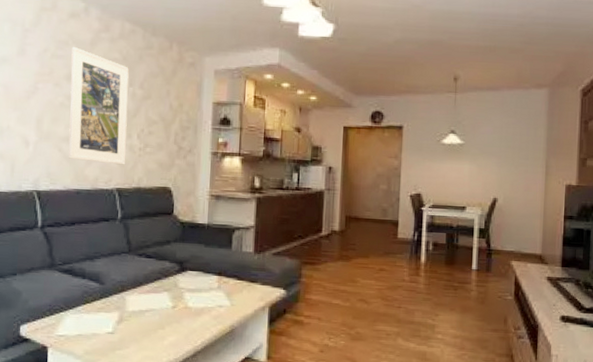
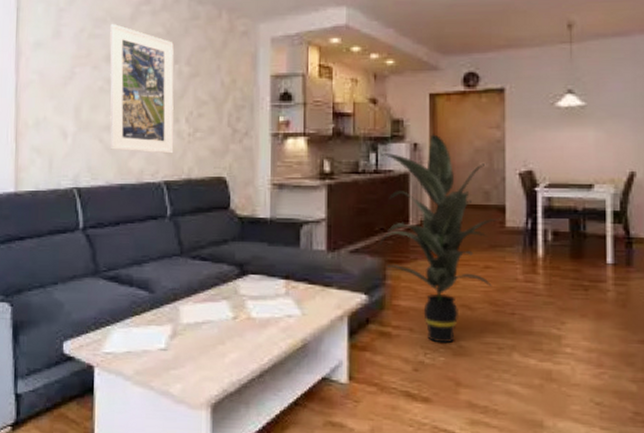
indoor plant: none [297,160,394,330] -> present [379,134,501,344]

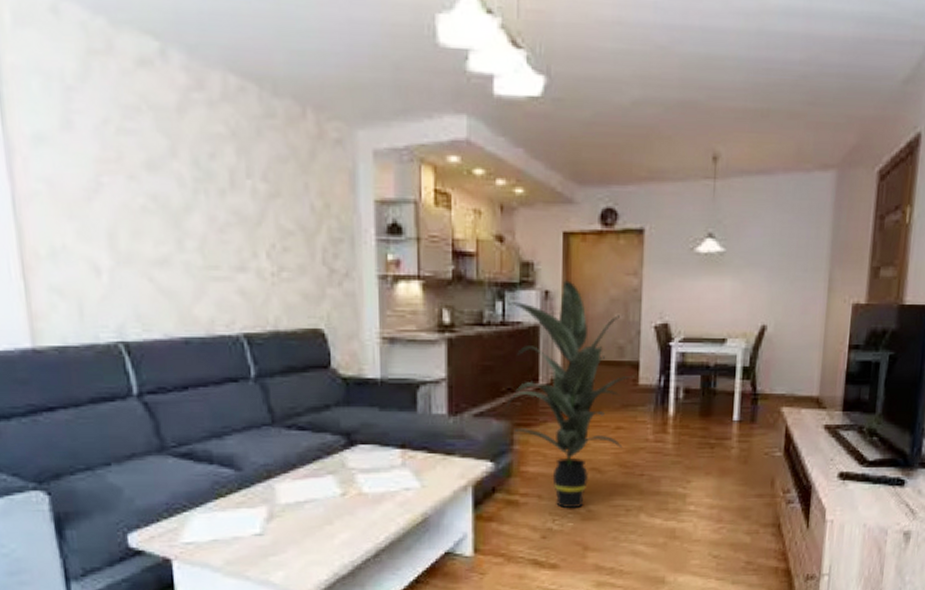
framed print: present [110,24,174,154] -> none [148,115,254,299]

